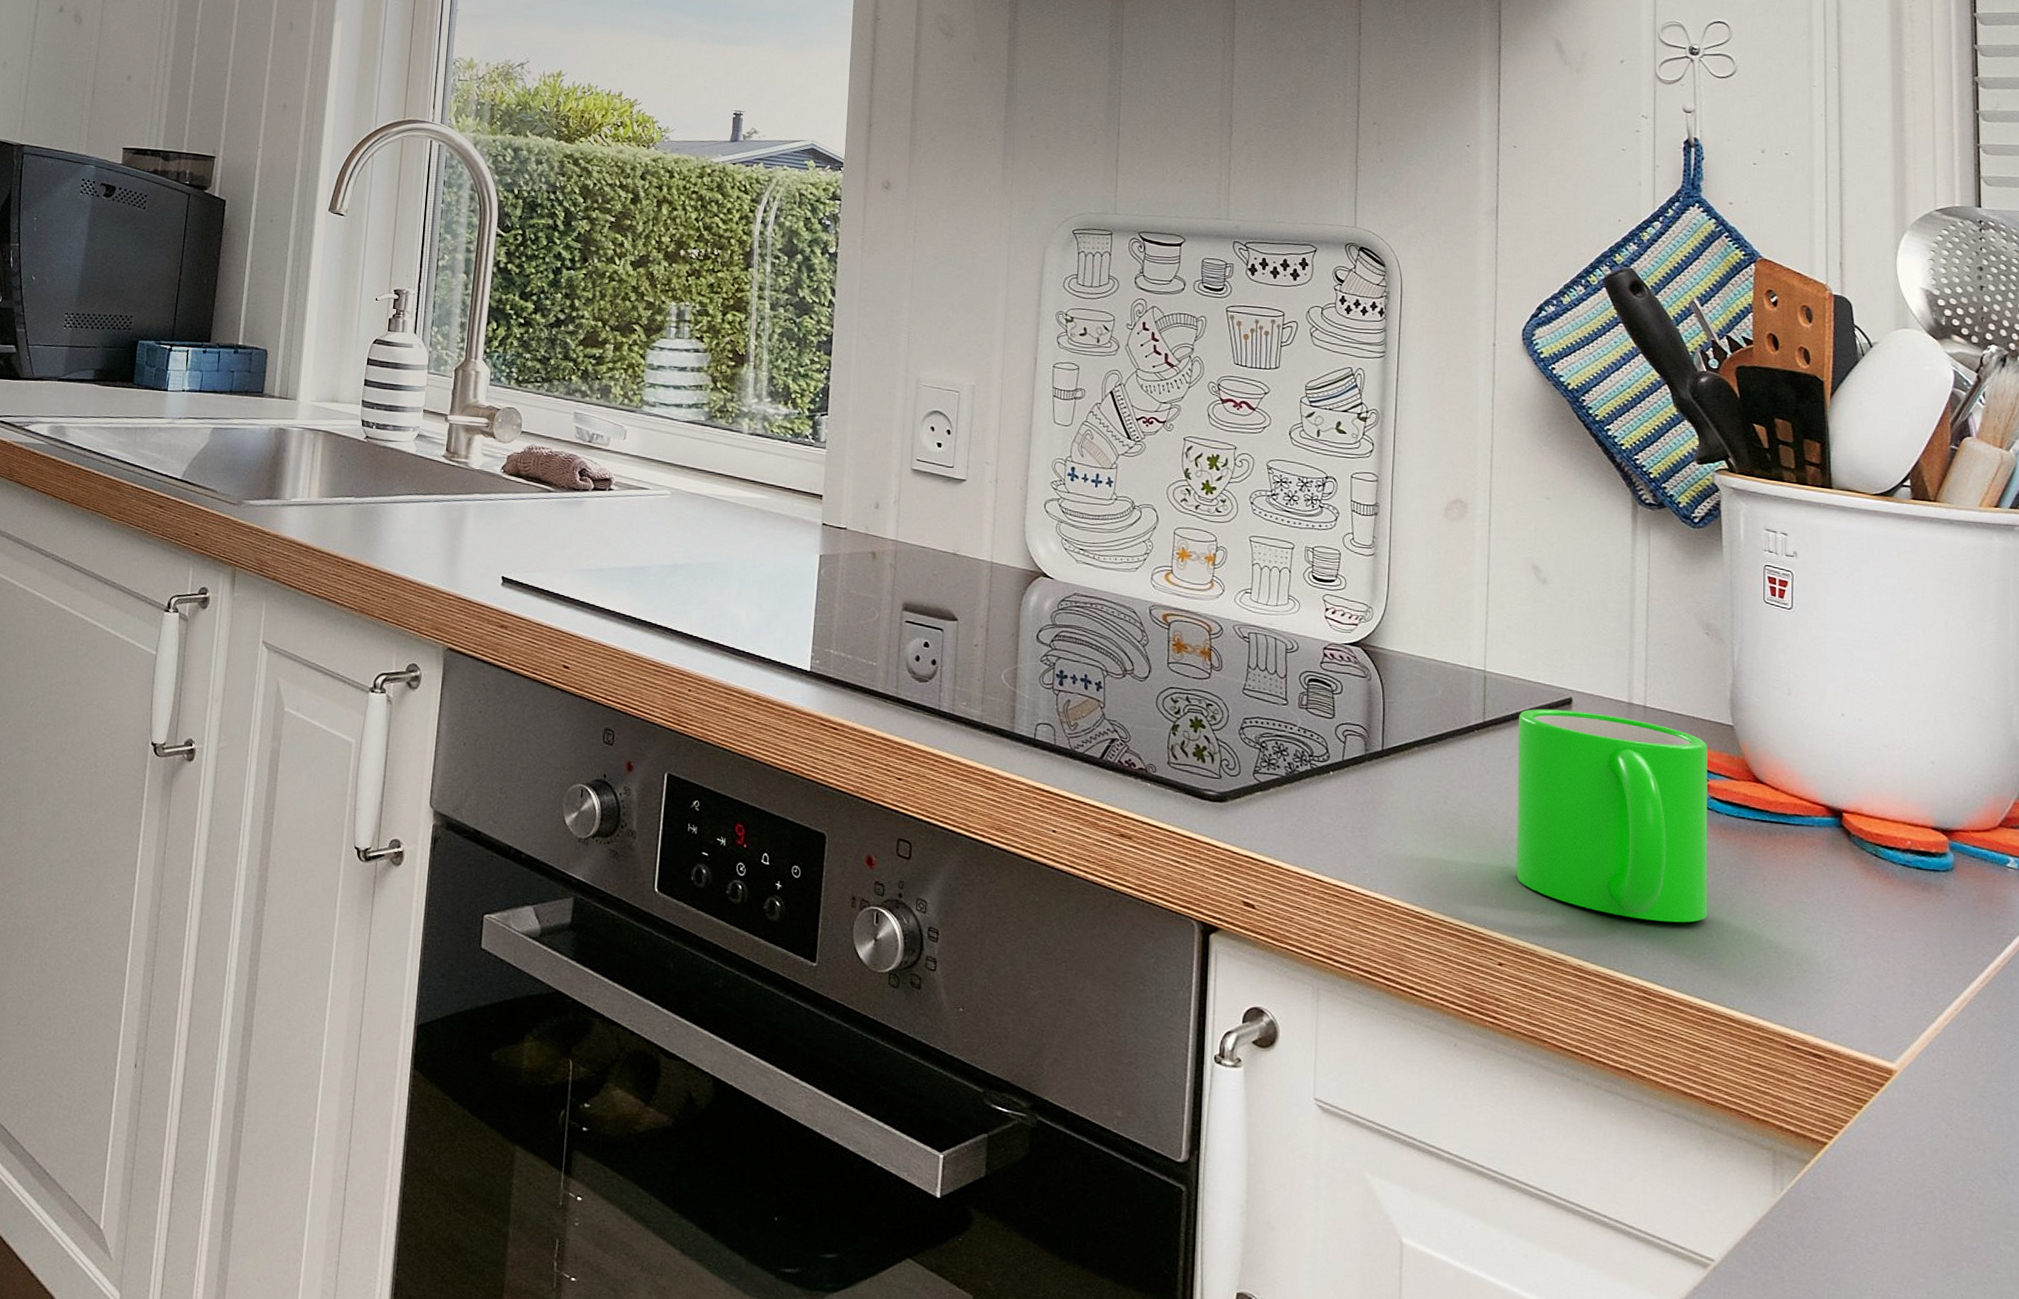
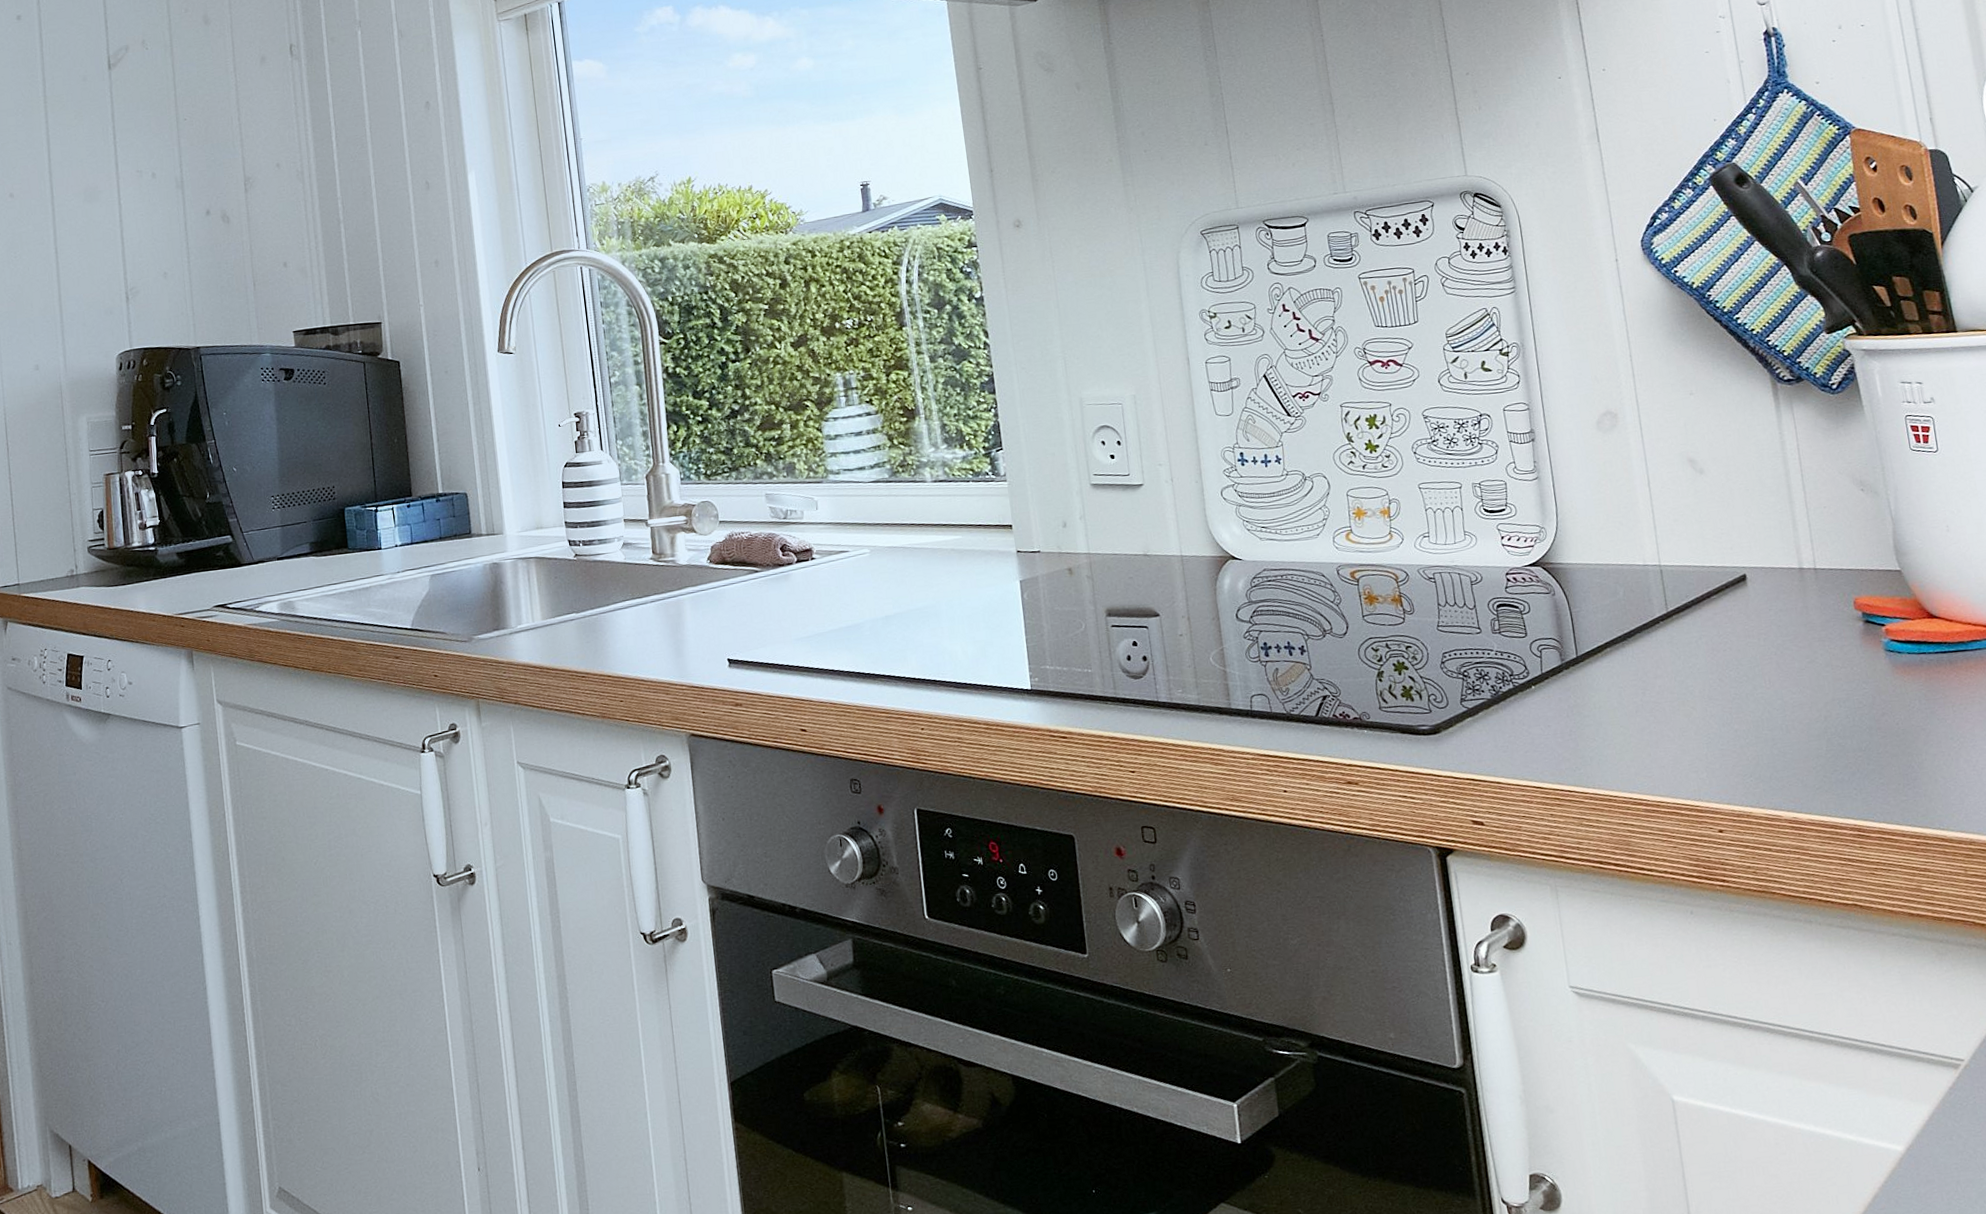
mug: present [1516,708,1708,923] -> none [1698,582,1906,766]

